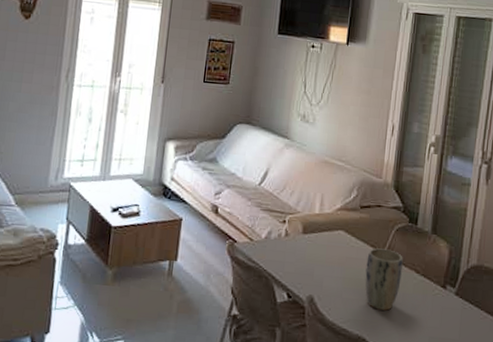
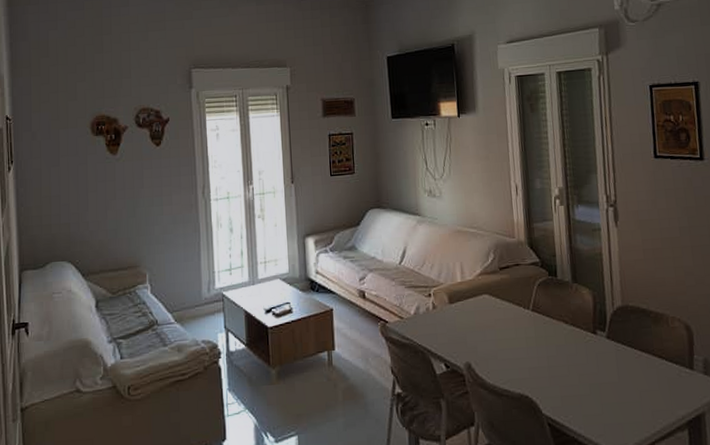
plant pot: present [365,248,403,311] -> none [515,305,552,366]

